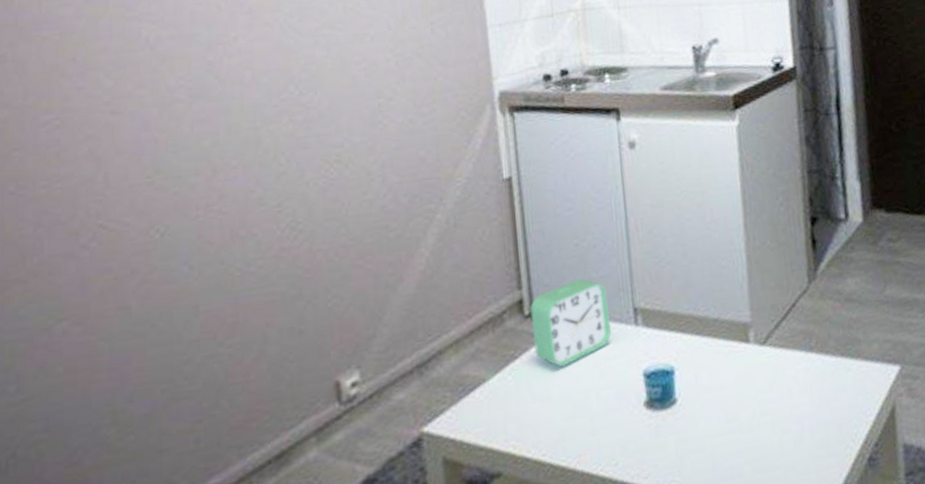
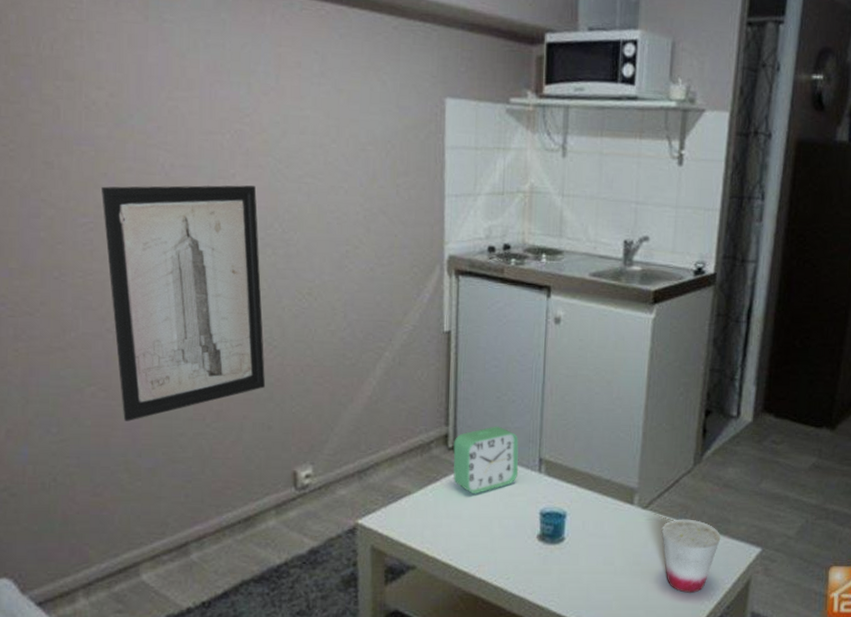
wall art: none [70,47,292,359] -> present [102,185,266,421]
cup: none [785,346,854,438] -> present [661,519,721,594]

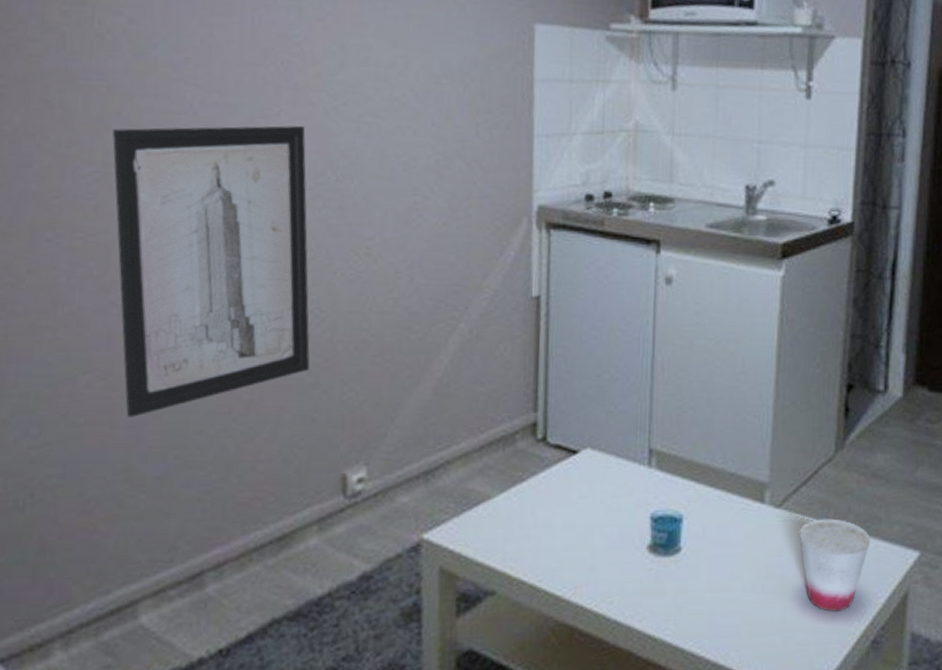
alarm clock: present [453,426,519,494] -> none [542,410,624,497]

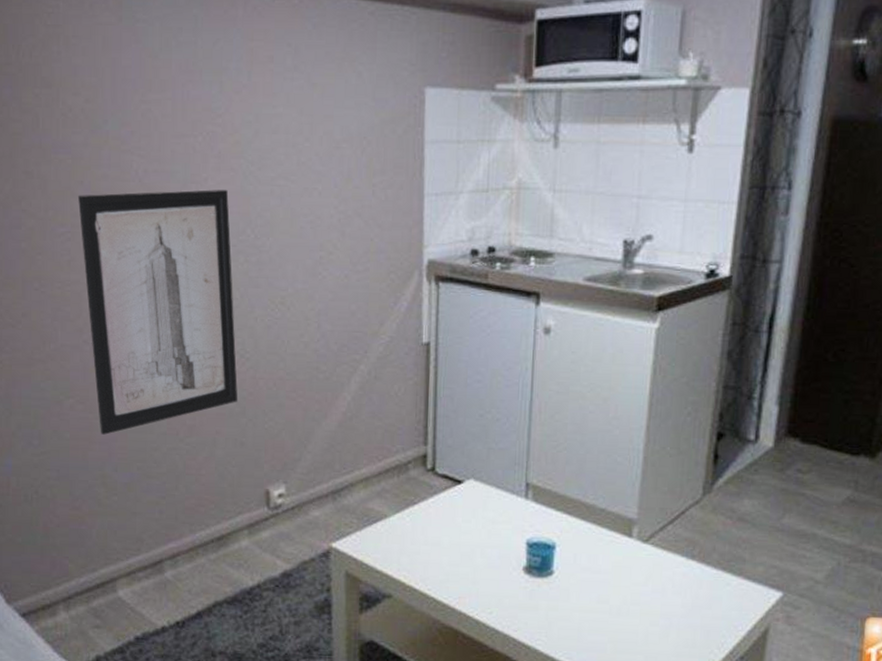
cup: present [799,518,871,613] -> none [664,555,734,640]

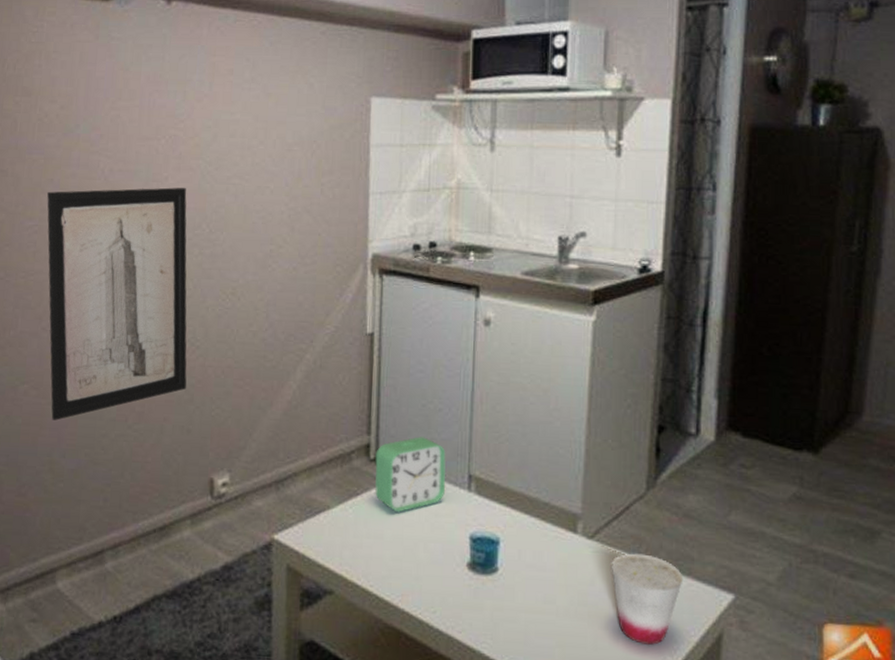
alarm clock: none [431,446,504,520] -> present [374,436,446,513]
cup: none [664,555,734,640] -> present [611,553,684,646]

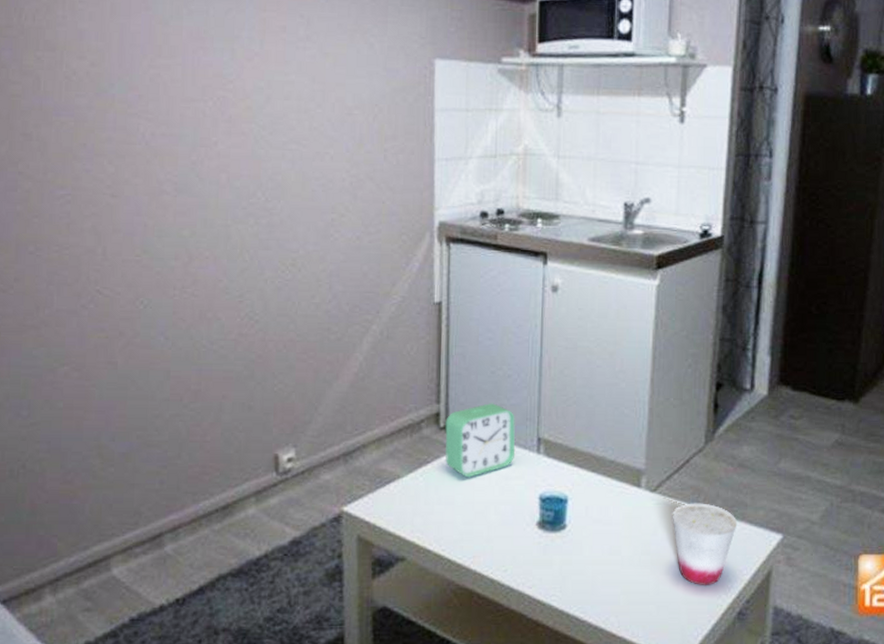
wall art: present [47,187,187,421] -> none [80,153,247,403]

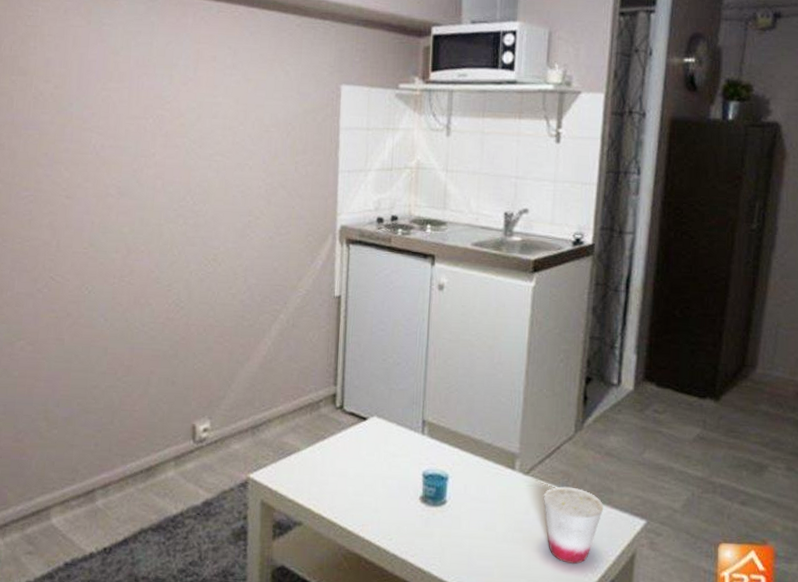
alarm clock: present [444,403,516,478] -> none [339,387,403,454]

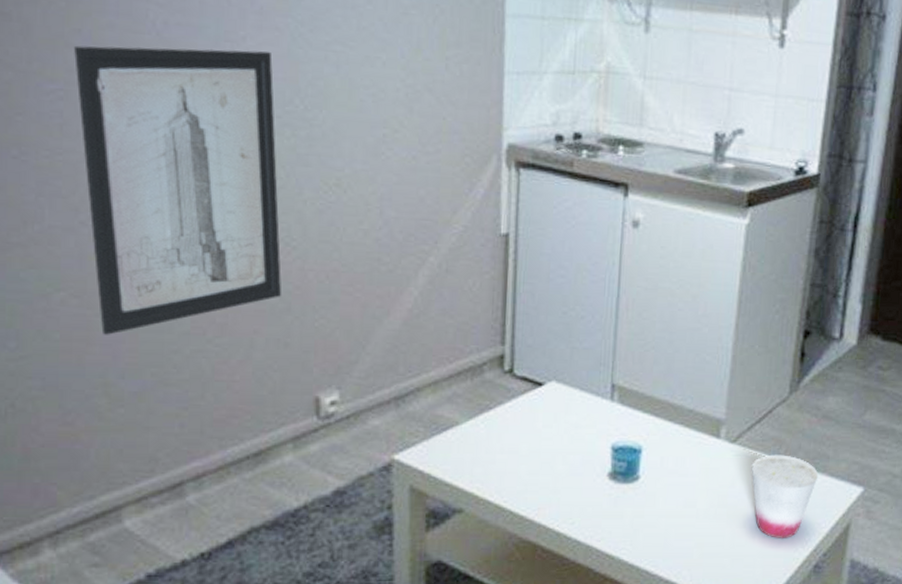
wall art: none [42,163,173,373] -> present [74,45,282,335]

